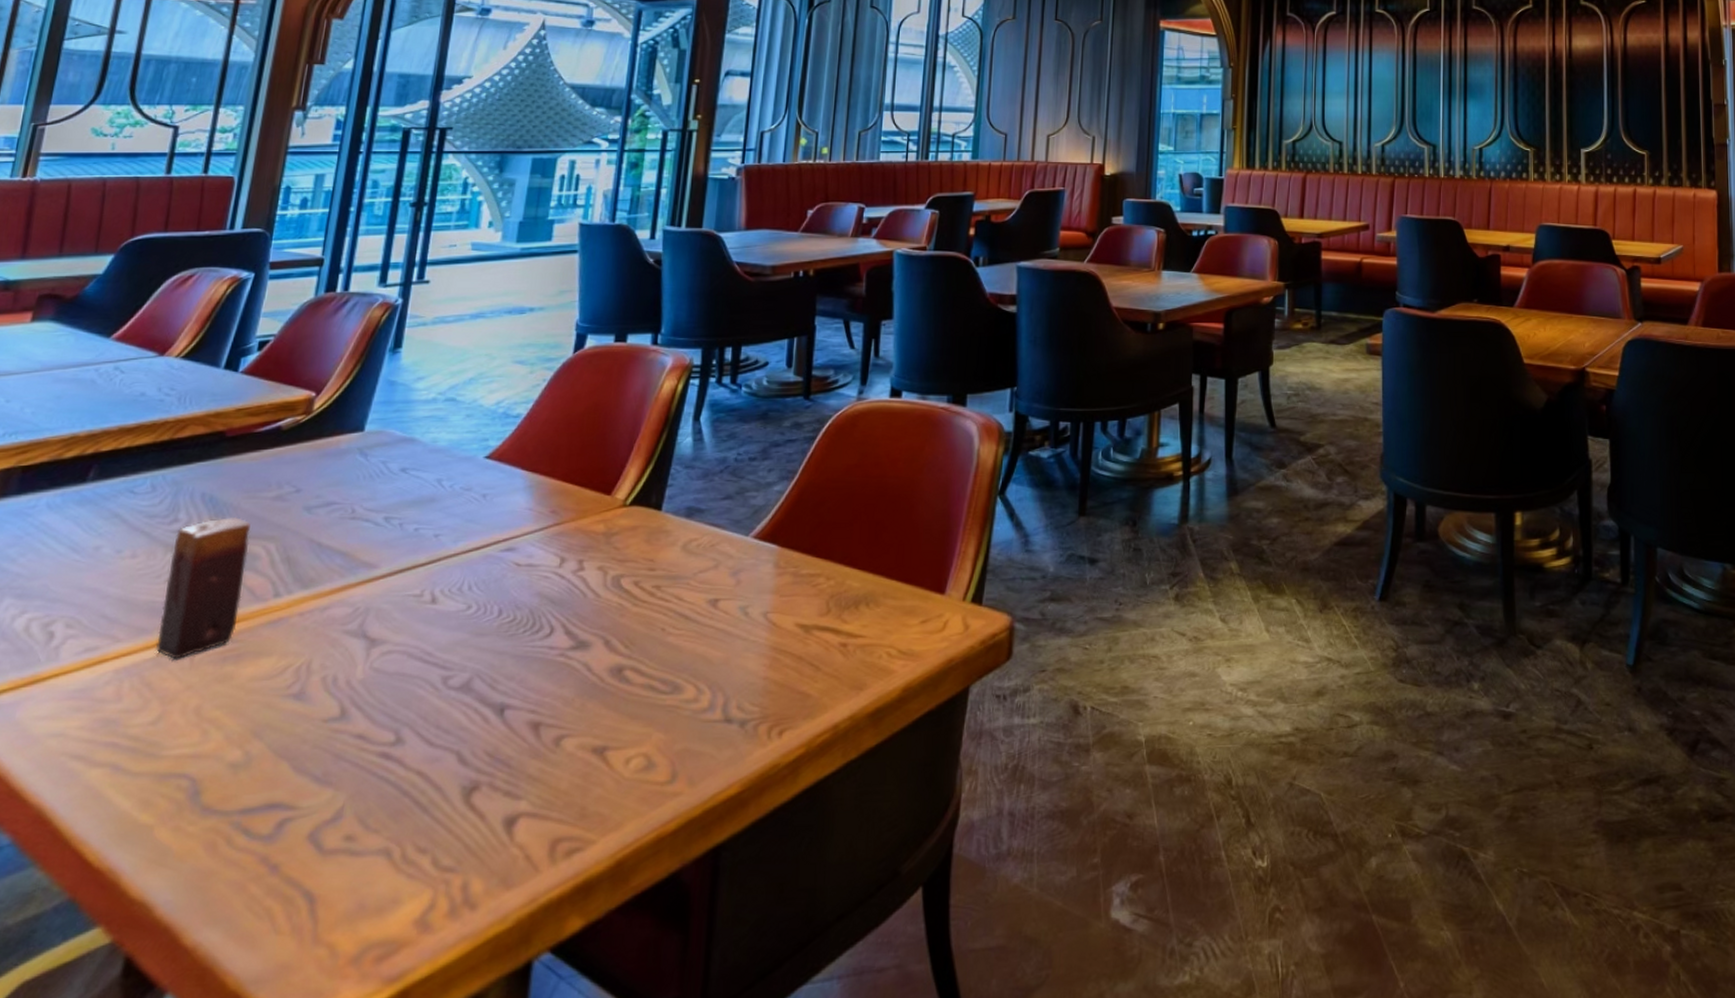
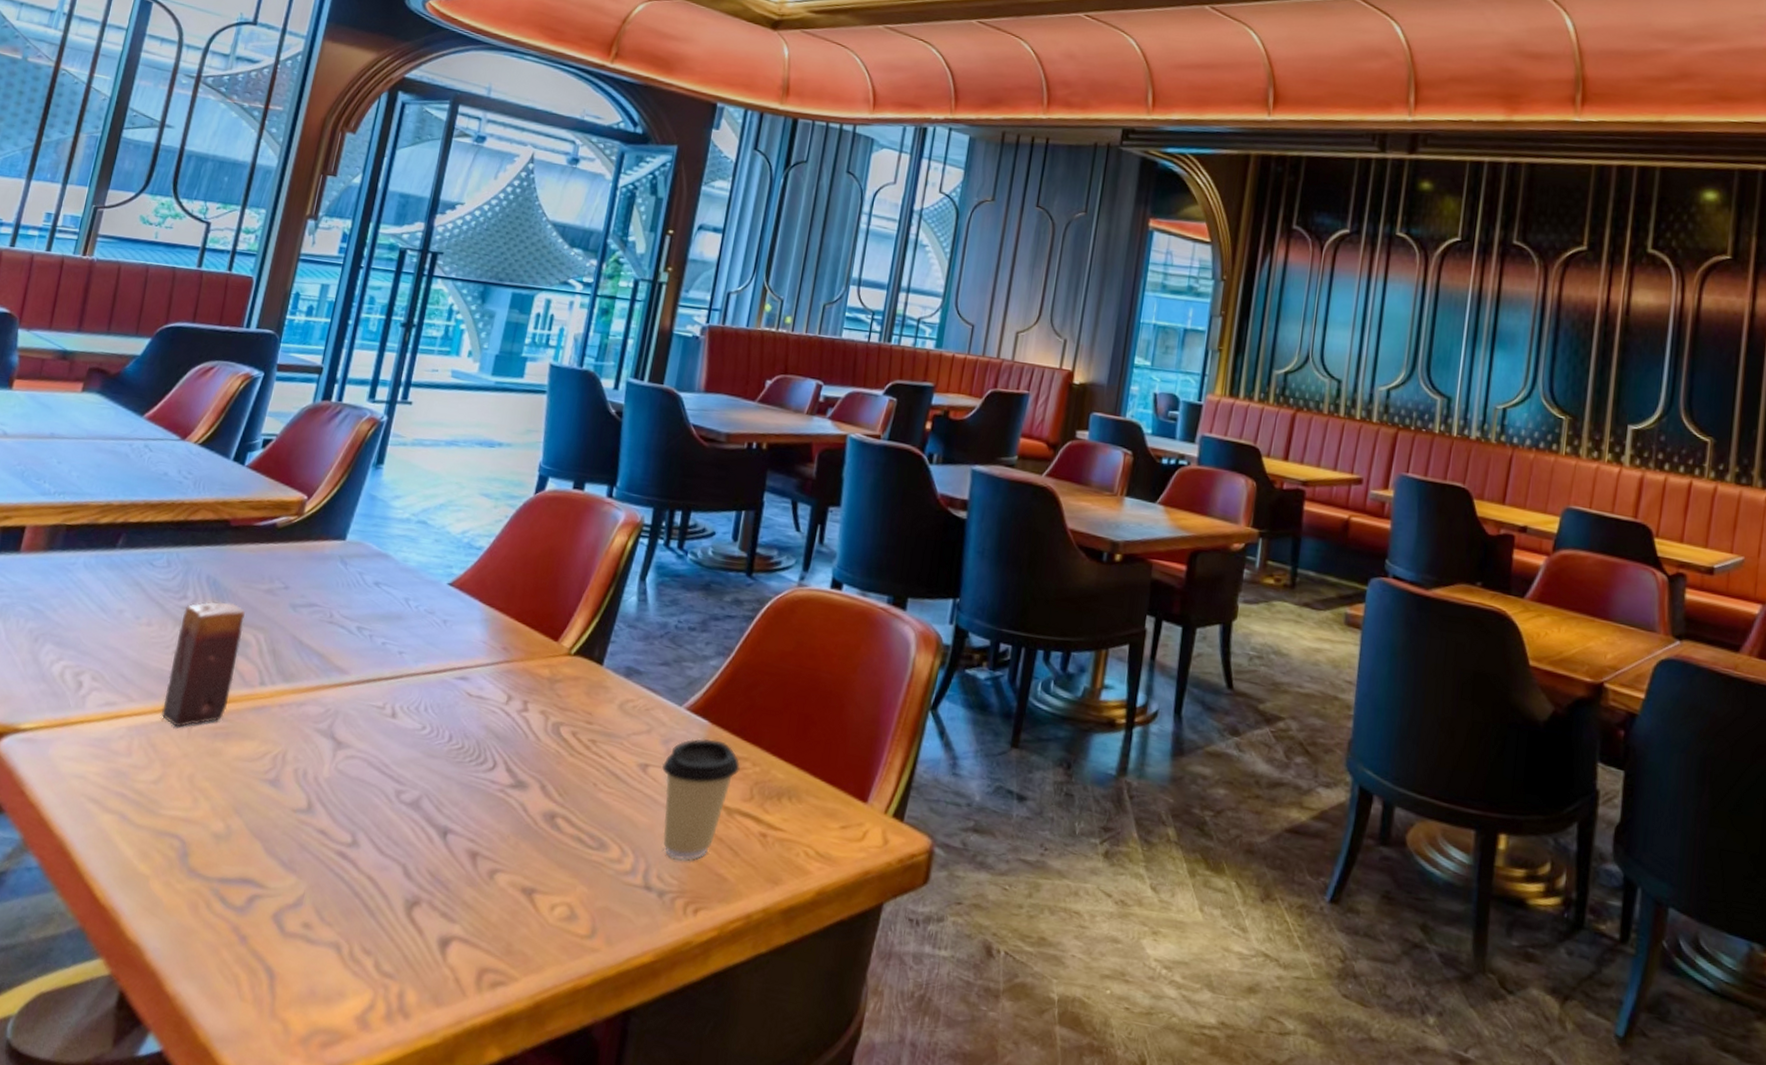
coffee cup: none [733,562,814,687] -> present [662,738,740,861]

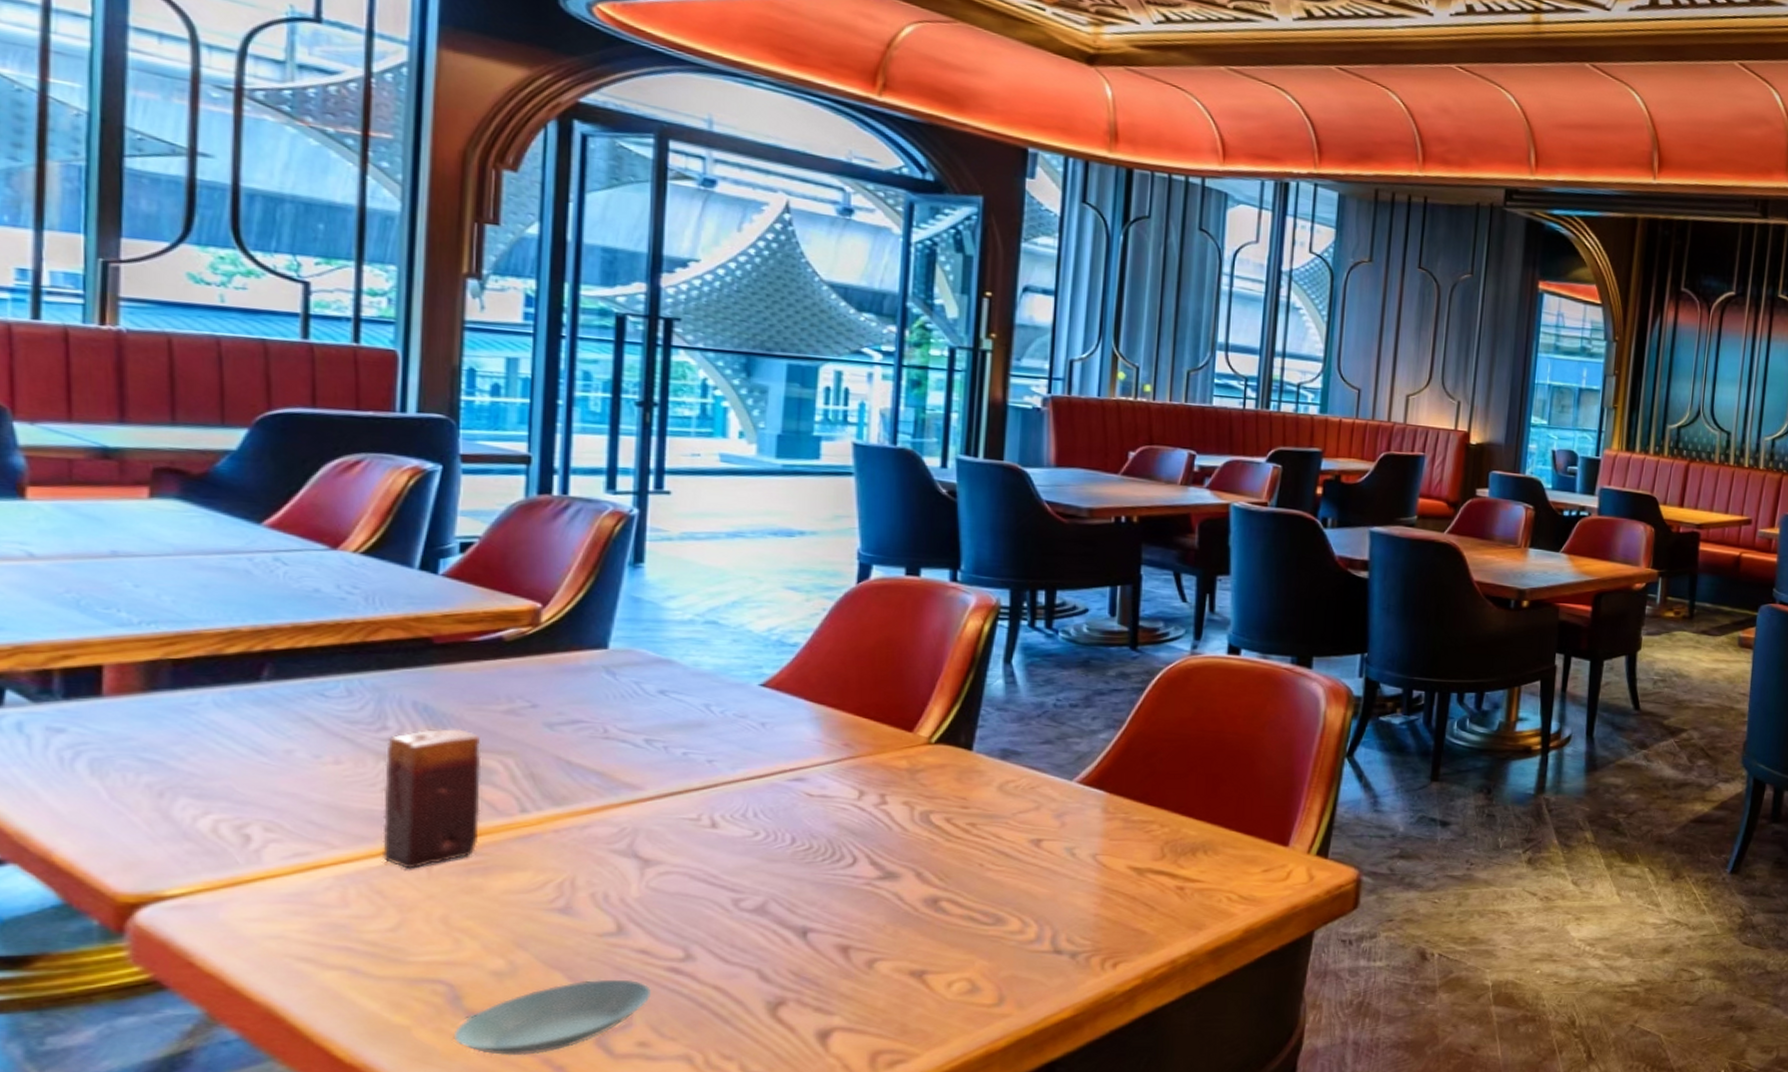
saucer: none [175,853,322,921] -> present [453,979,651,1056]
coffee cup: present [662,738,740,861] -> none [1058,808,1147,923]

